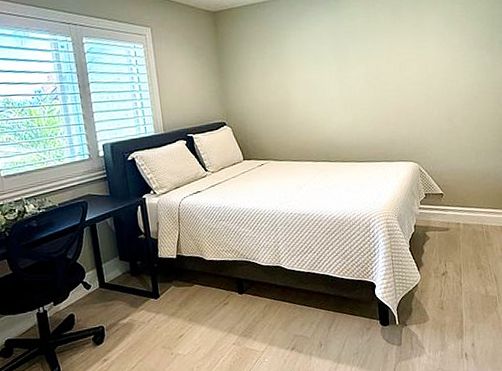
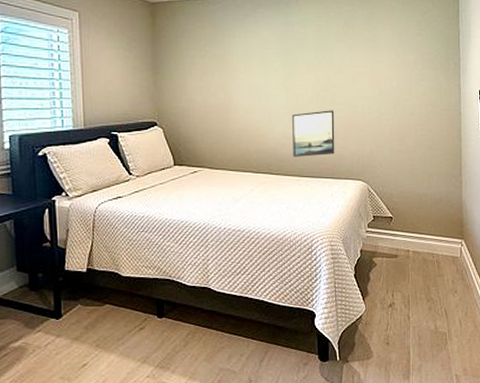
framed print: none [346,97,387,144] -> present [292,110,335,157]

